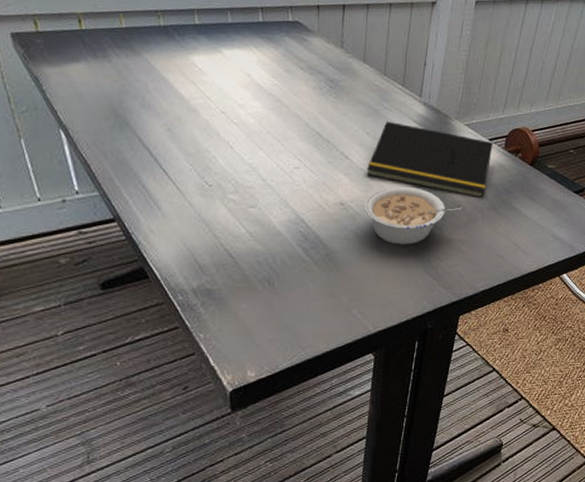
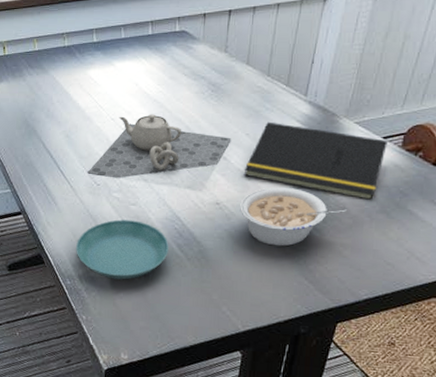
saucer: none [187,224,294,290] -> present [76,219,169,280]
teapot: none [196,108,353,178] -> present [87,114,232,178]

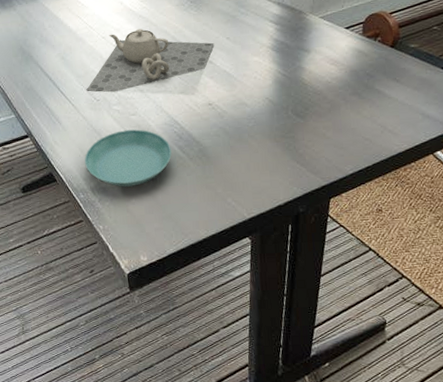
legume: present [240,187,348,247] -> none [230,82,325,137]
notepad: present [243,121,388,200] -> none [229,24,350,85]

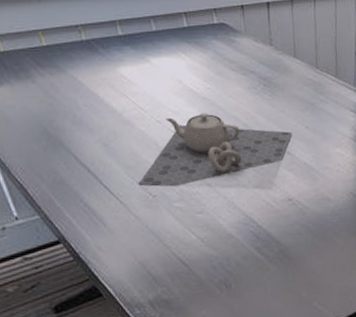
saucer: present [84,129,172,187] -> none [139,229,248,298]

